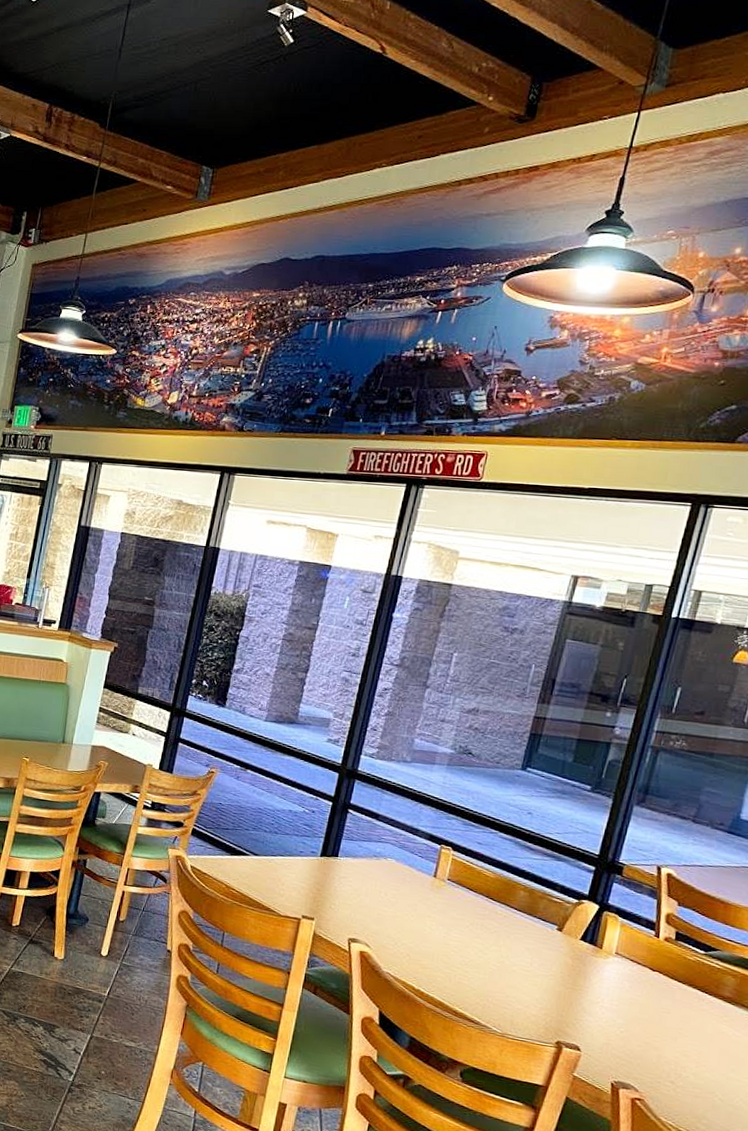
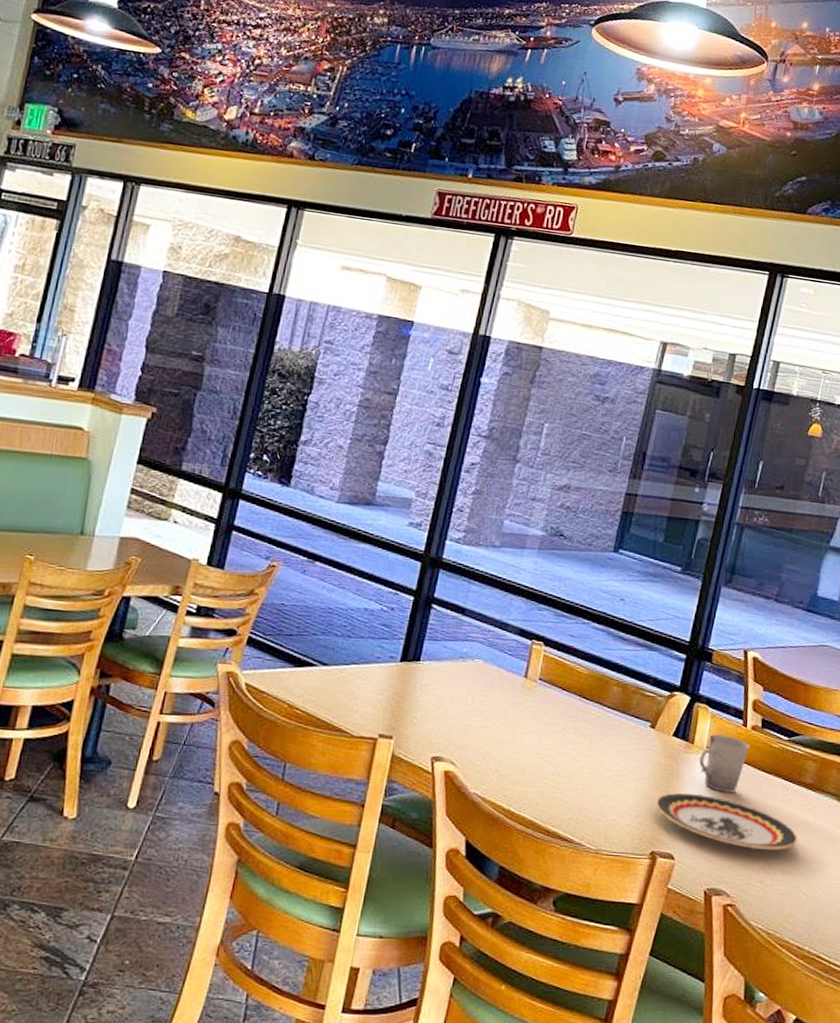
plate: none [561,991,714,1056] -> present [655,793,798,851]
cup: none [607,942,662,998] -> present [699,734,750,793]

